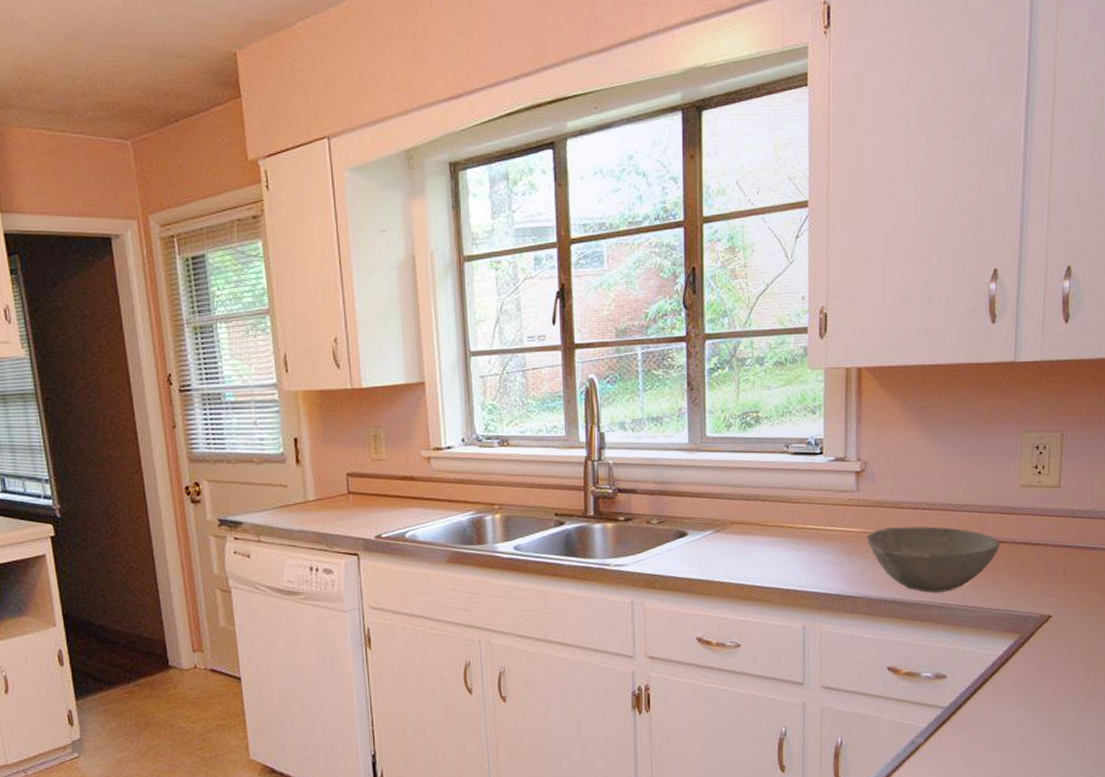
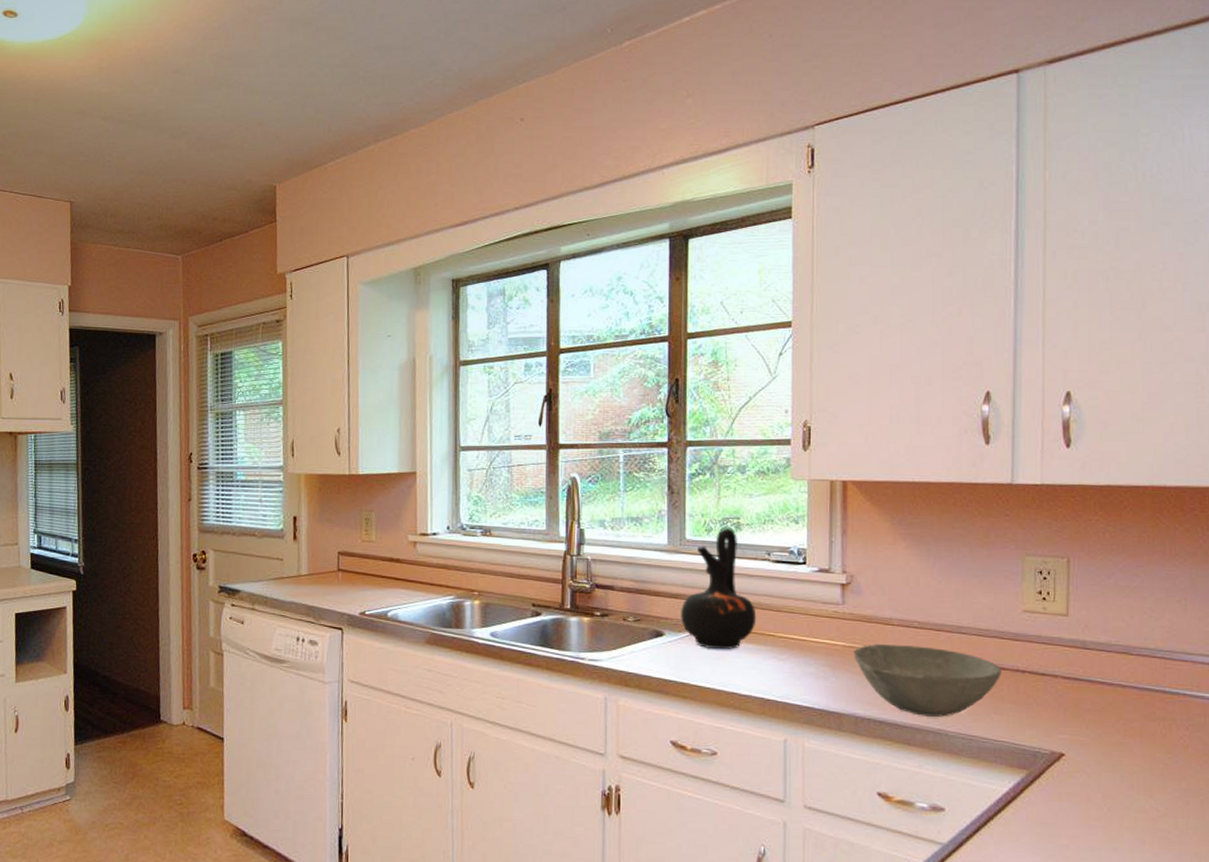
ceramic jug: none [703,422,776,546] -> present [681,528,757,650]

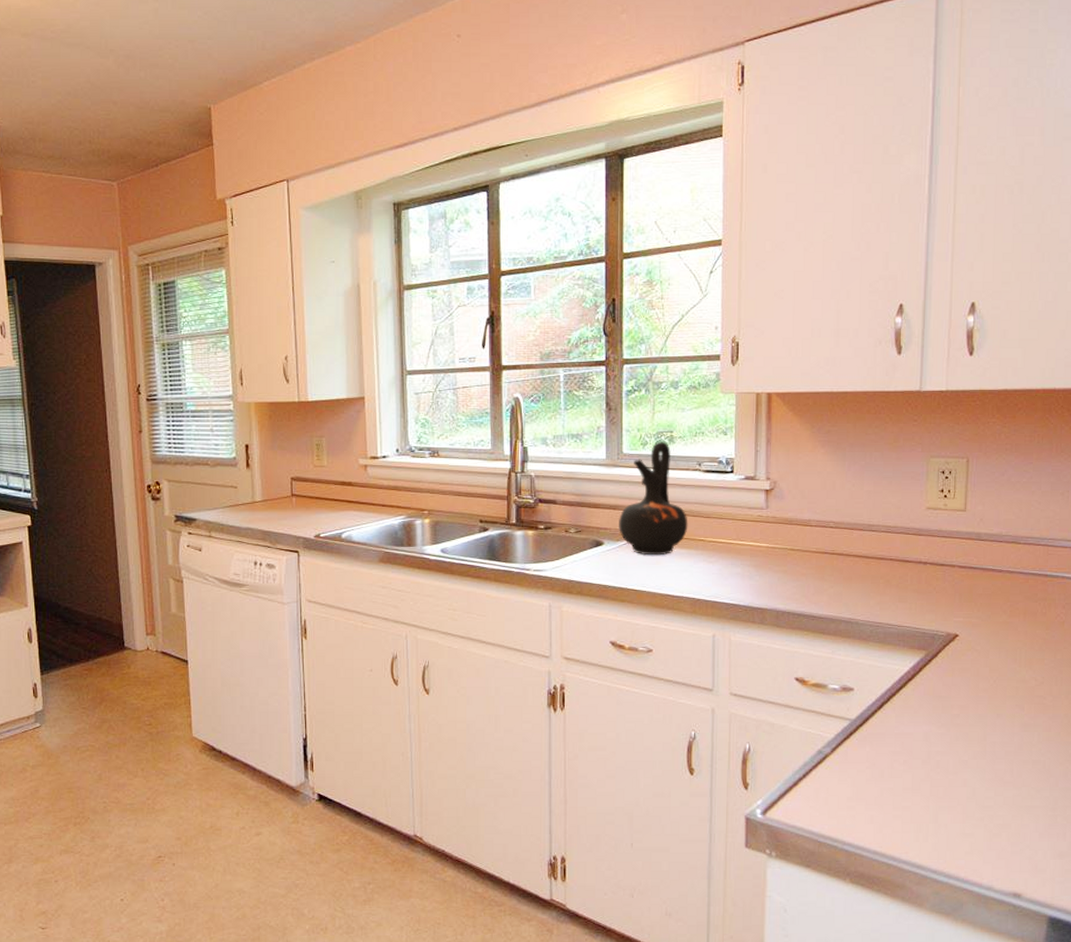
bowl: present [854,644,1002,717] -> none [776,544,906,607]

